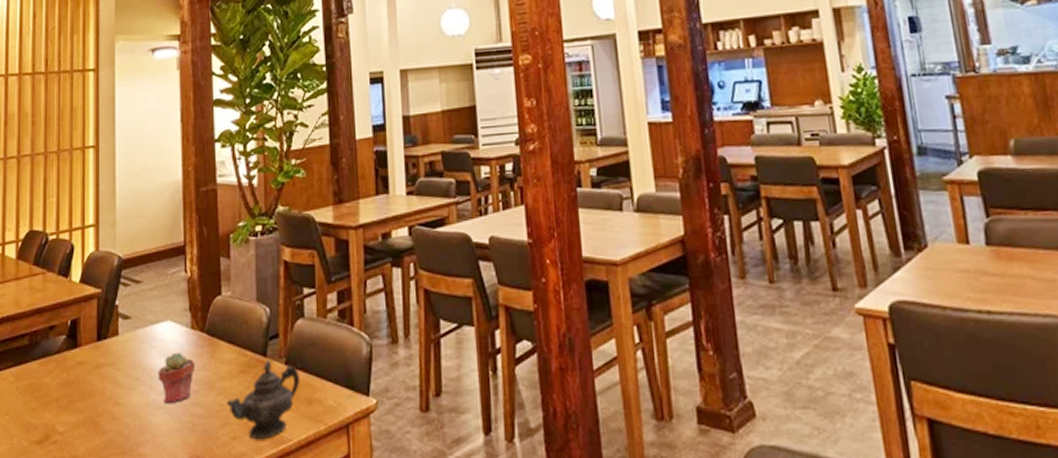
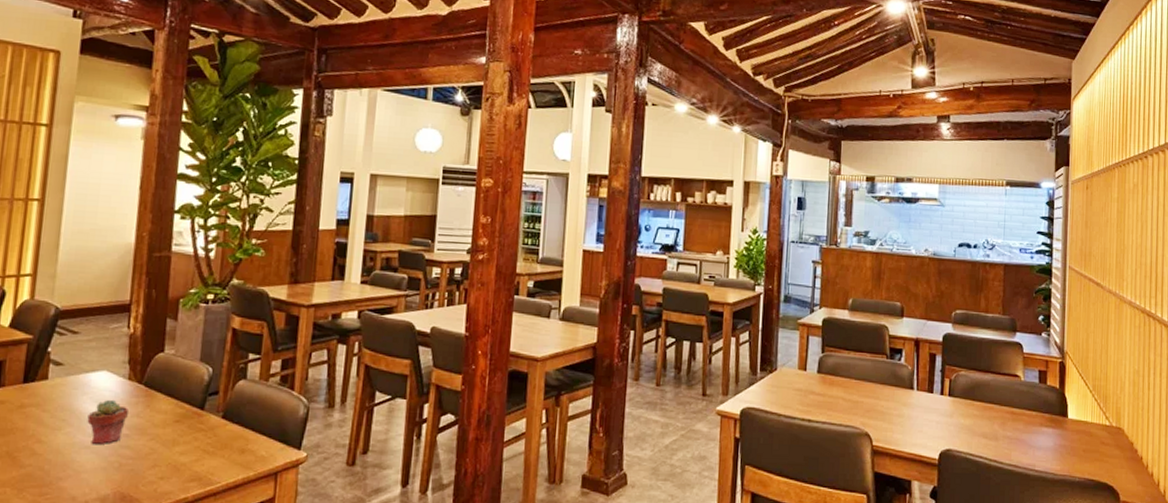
teapot: present [227,360,300,440] -> none [157,413,235,481]

